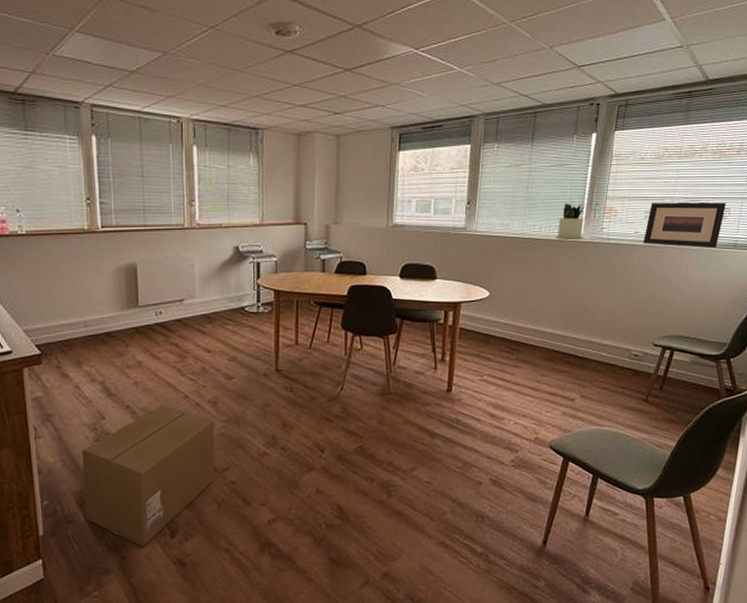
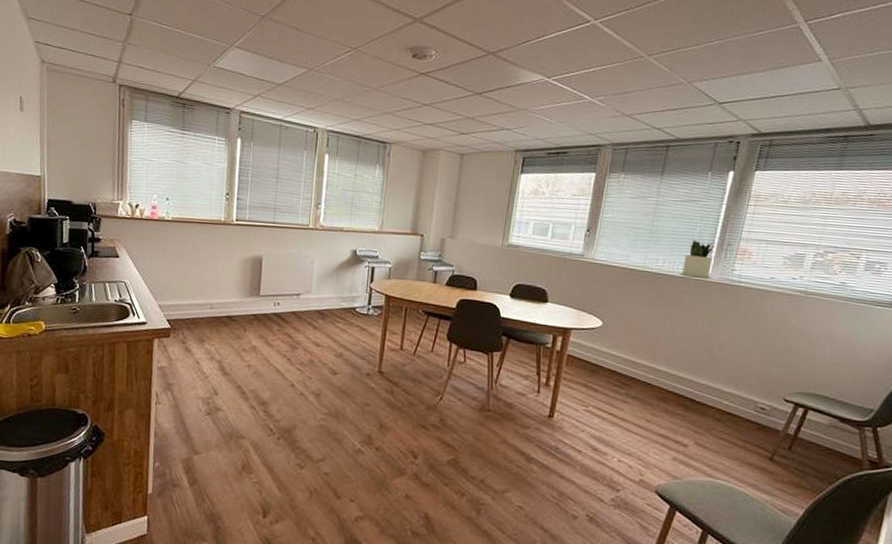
box: present [82,405,215,548] -> none [189,390,316,522]
picture frame: present [643,202,727,248] -> none [779,249,883,304]

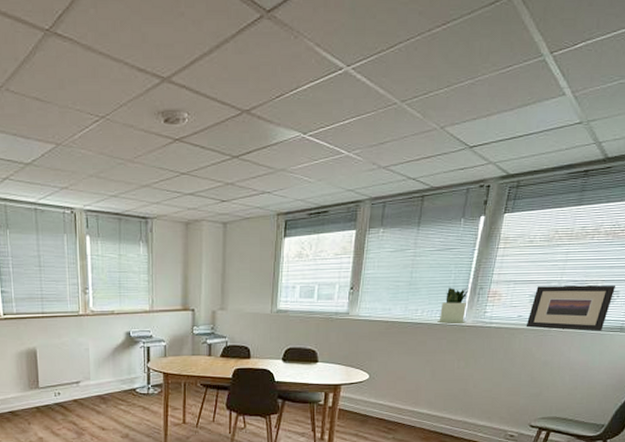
picture frame: none [779,249,883,304] -> present [526,285,616,331]

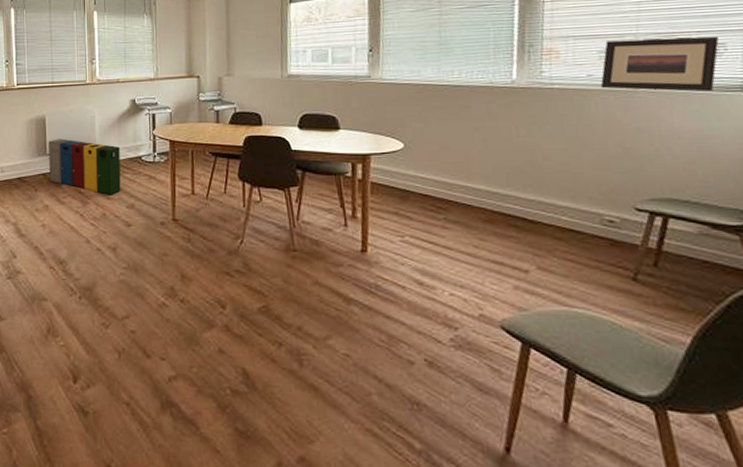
recycling bin: none [41,372,116,426] -> present [49,139,121,195]
planter: present [437,287,468,325] -> none [481,45,517,87]

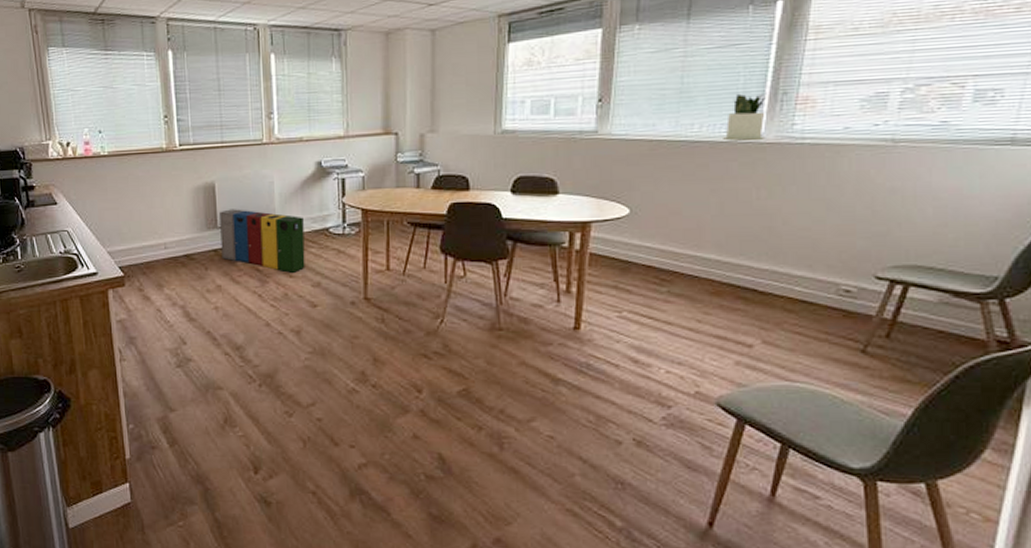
planter: none [481,45,517,87] -> present [723,93,766,142]
picture frame: present [600,36,720,92] -> none [857,80,998,146]

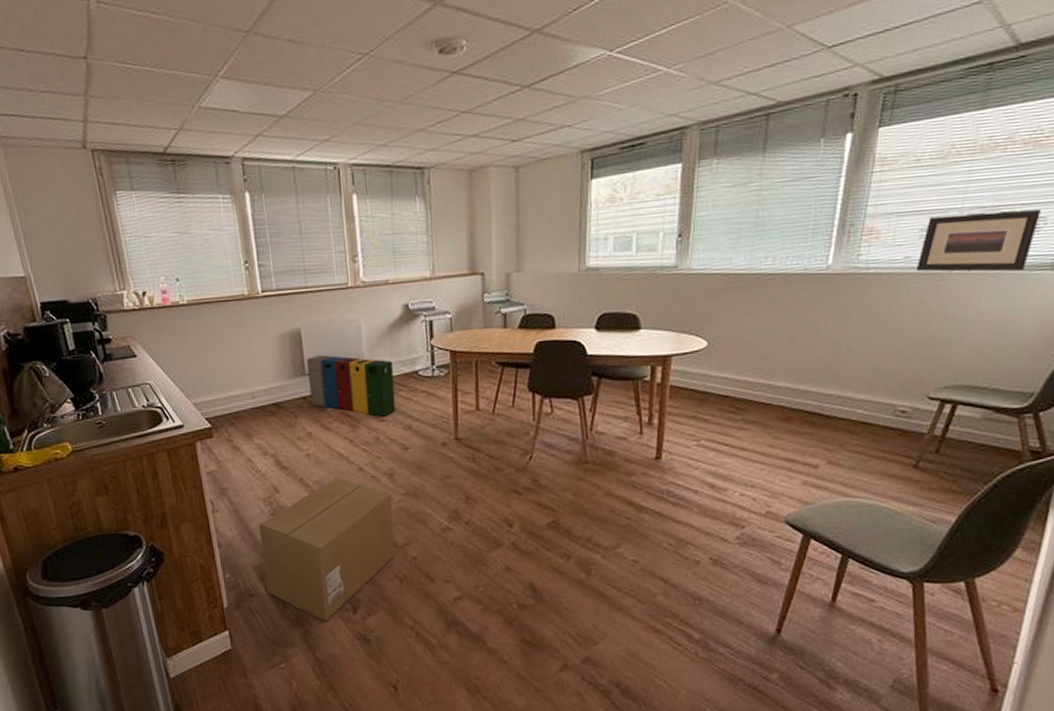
box: none [165,333,300,481] -> present [259,478,395,622]
planter: present [723,93,766,142] -> none [795,225,834,273]
picture frame: none [857,80,998,146] -> present [916,208,1042,272]

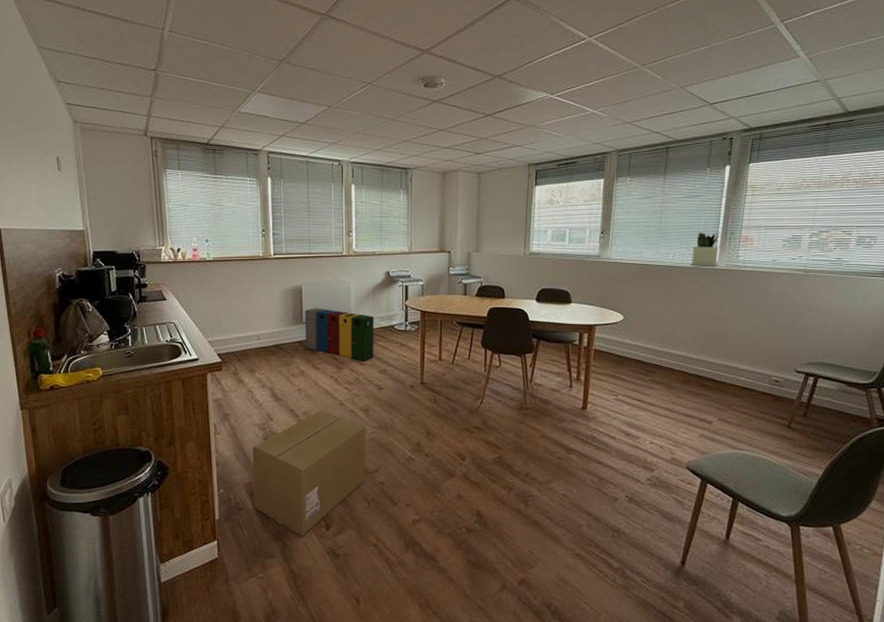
planter: none [795,225,834,273] -> present [690,232,719,268]
picture frame: present [916,208,1042,272] -> none [781,230,872,276]

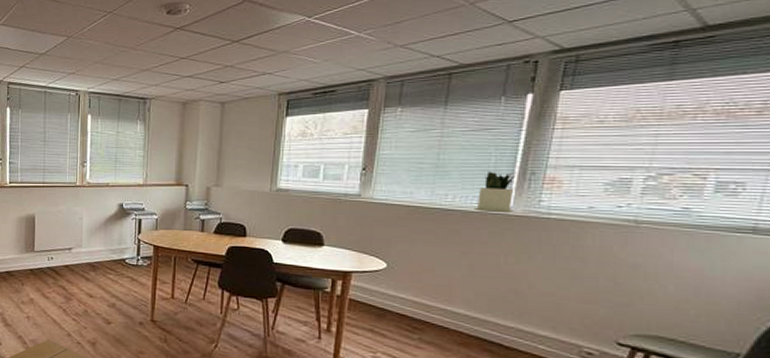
recycling bin: present [305,308,374,361] -> none [36,237,105,294]

